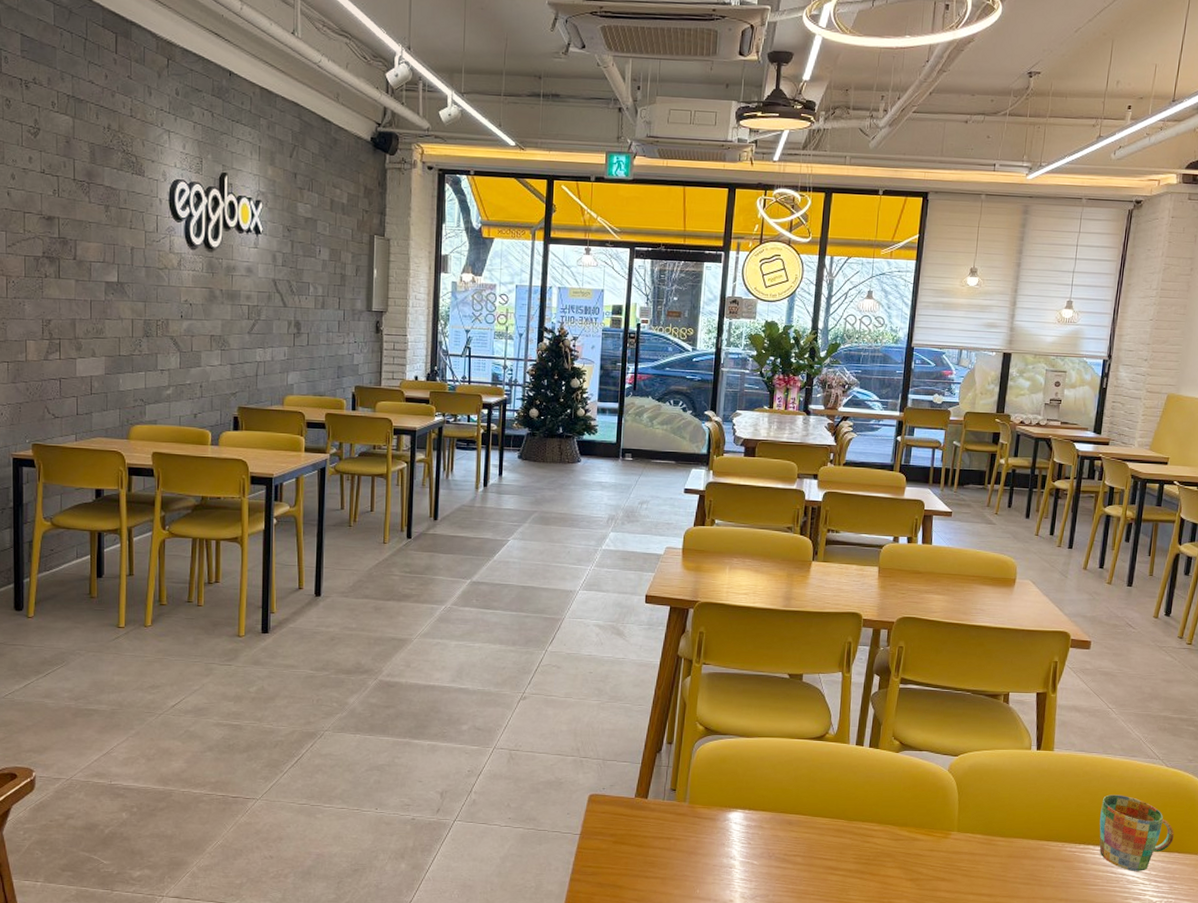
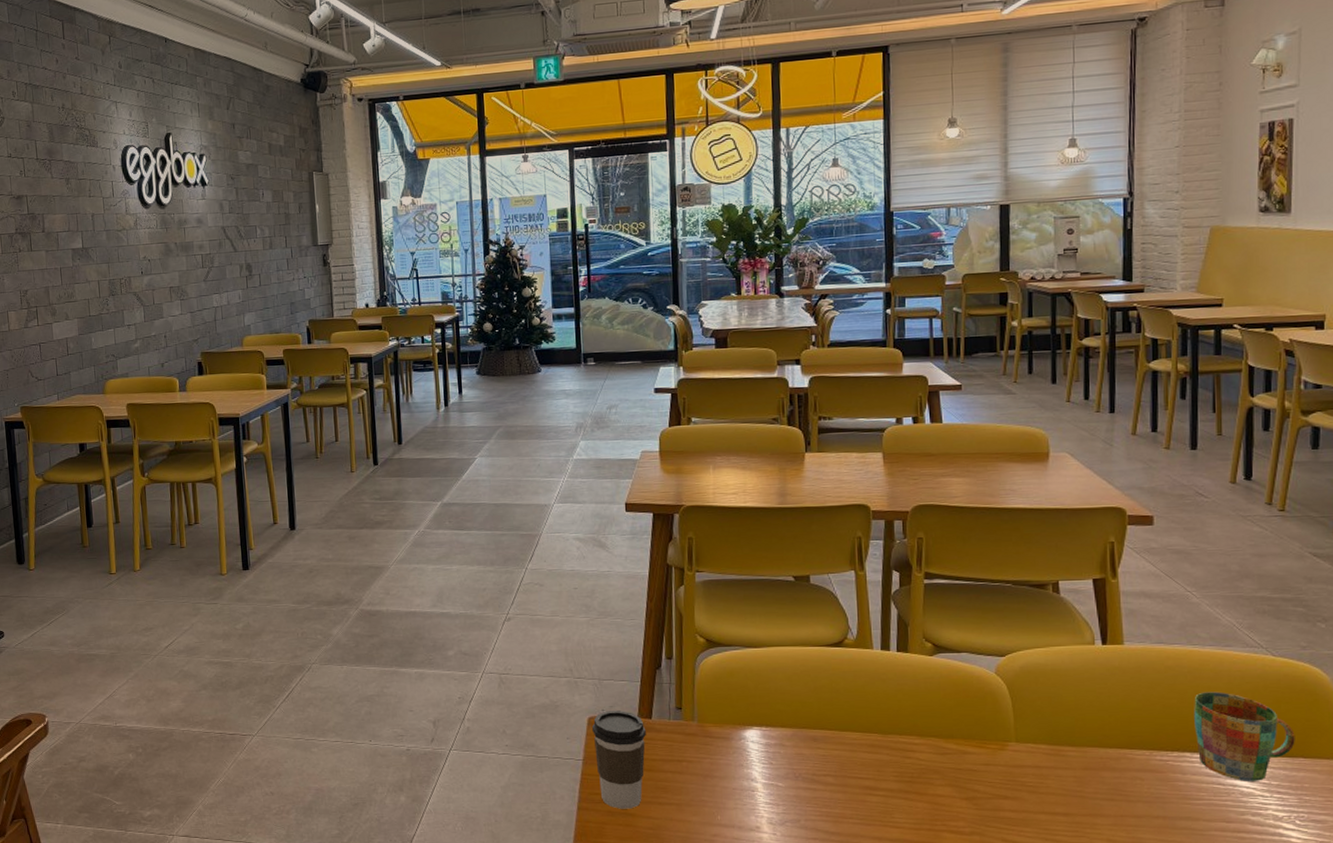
coffee cup: none [592,789,641,881] -> present [592,710,646,809]

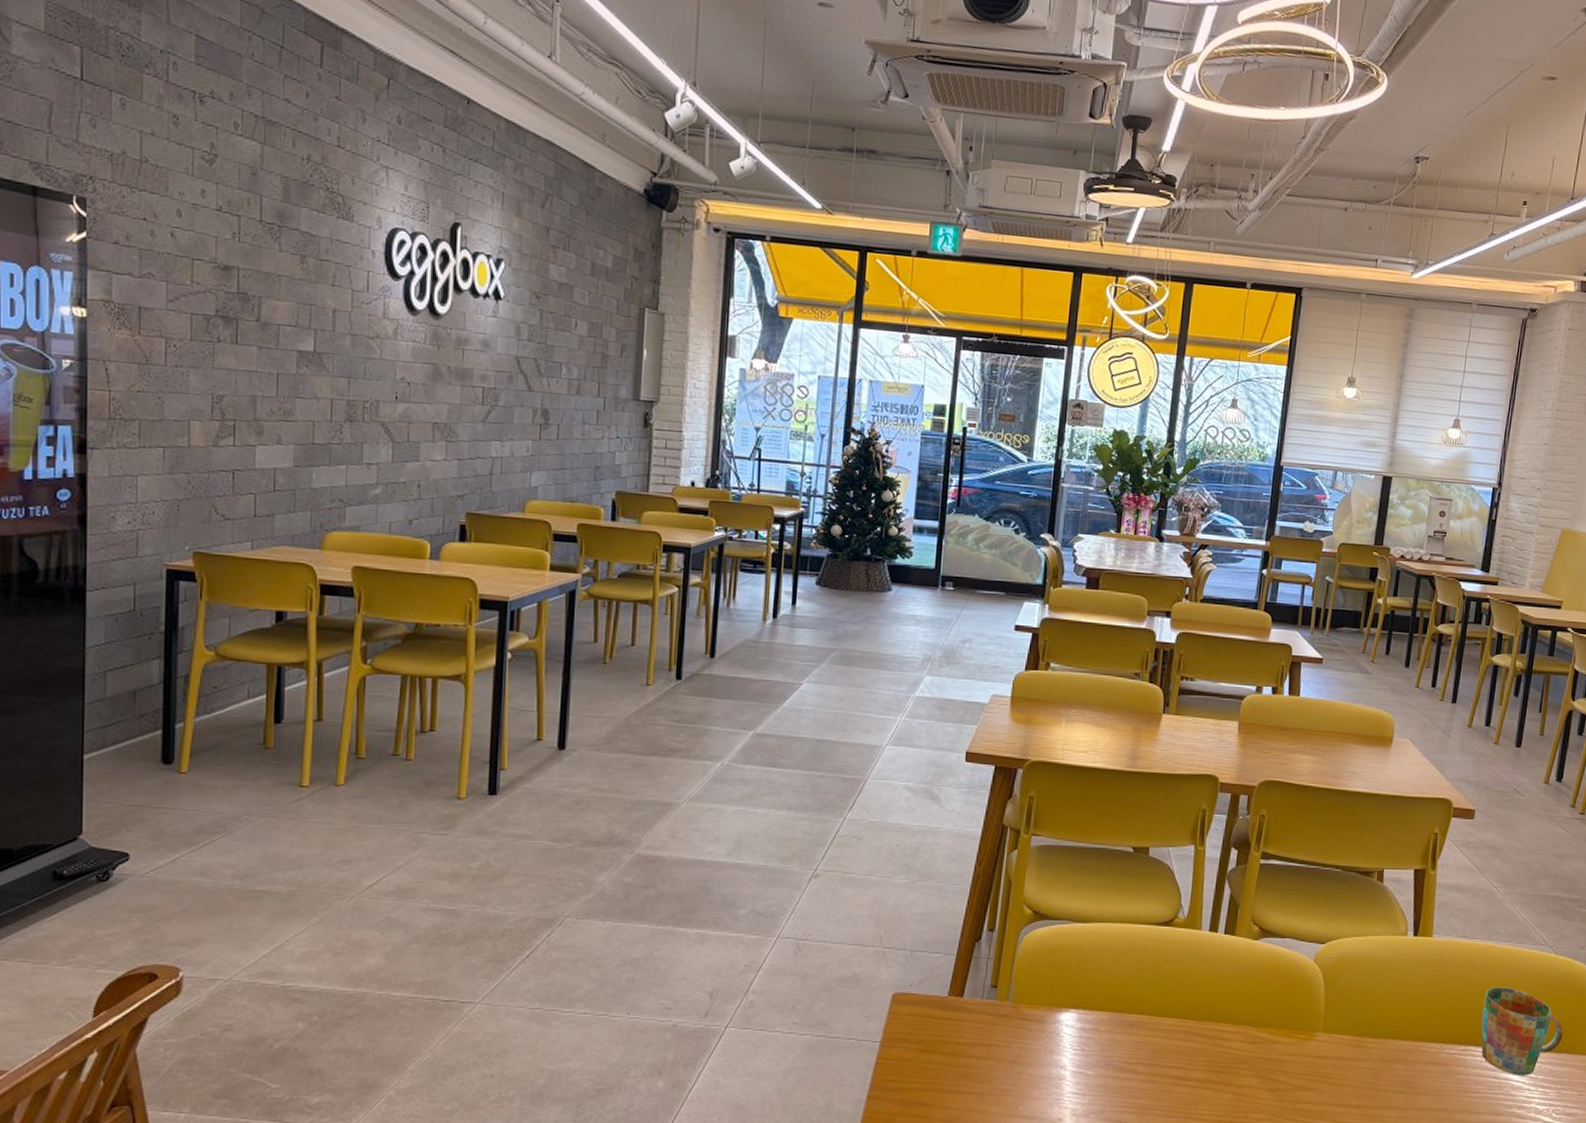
coffee cup: present [592,710,646,809] -> none [895,987,955,1098]

